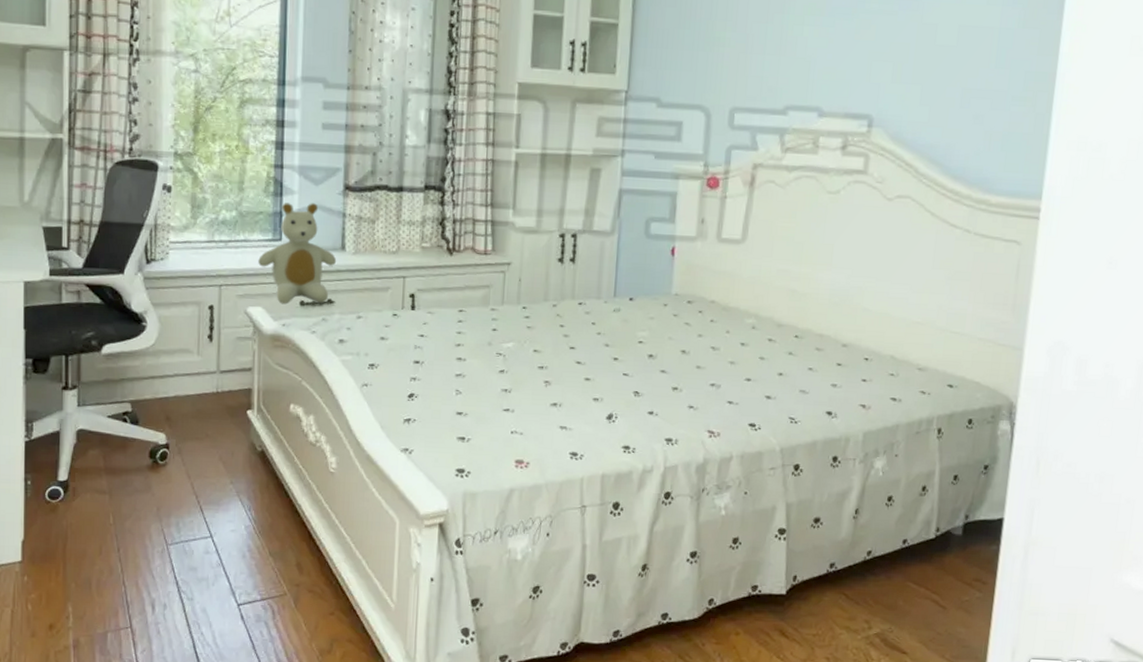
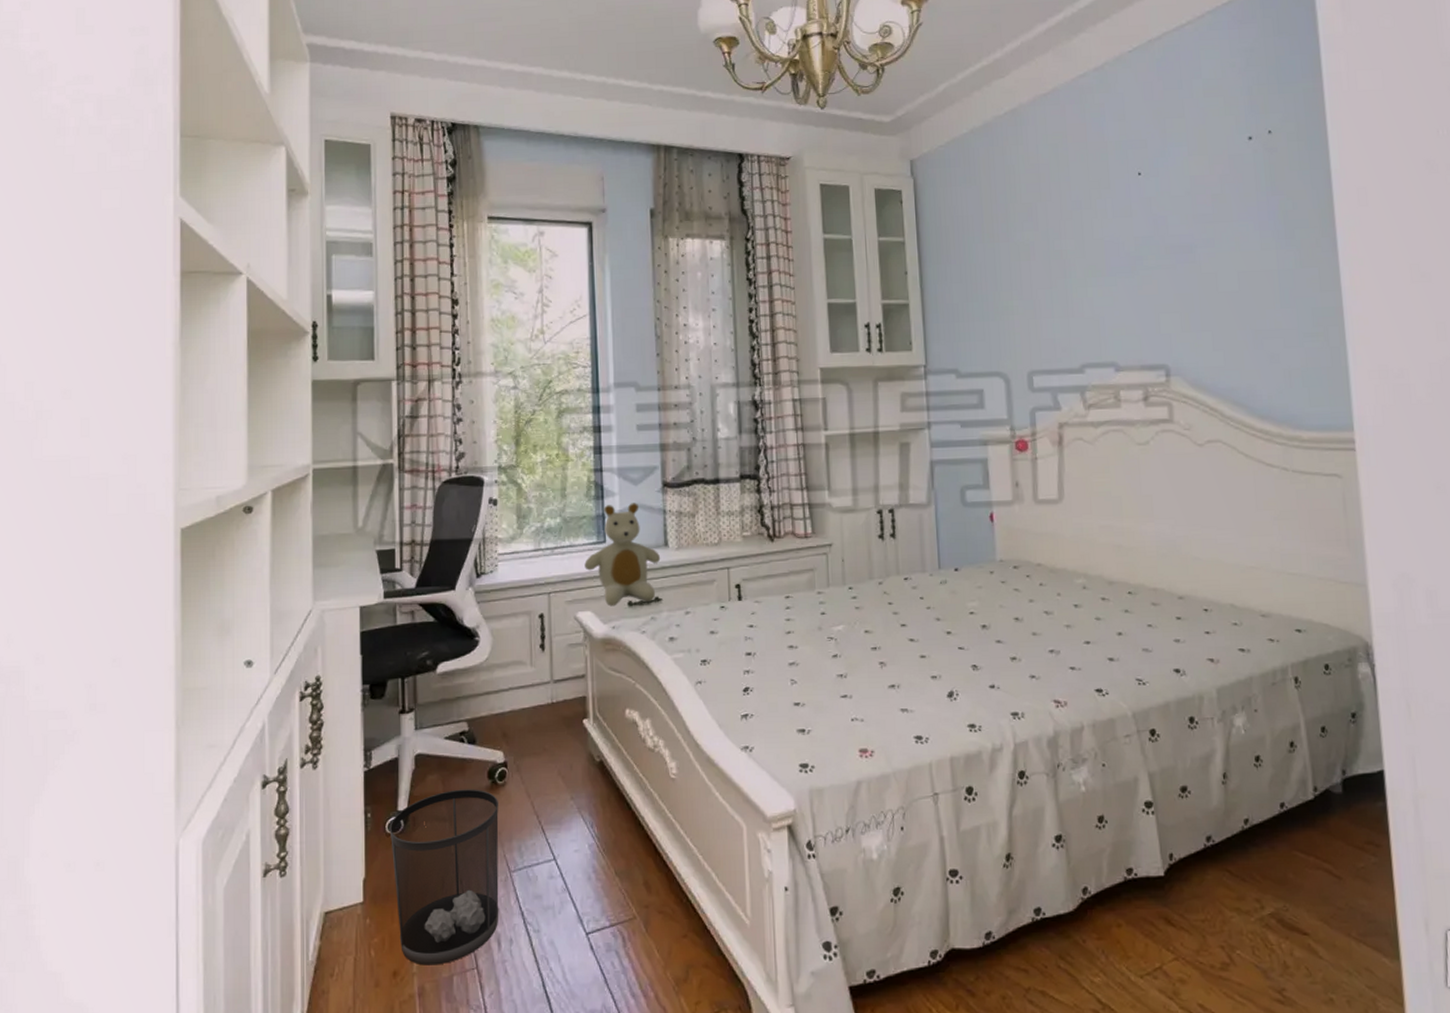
waste bin: none [49,465,159,622] -> present [389,789,499,966]

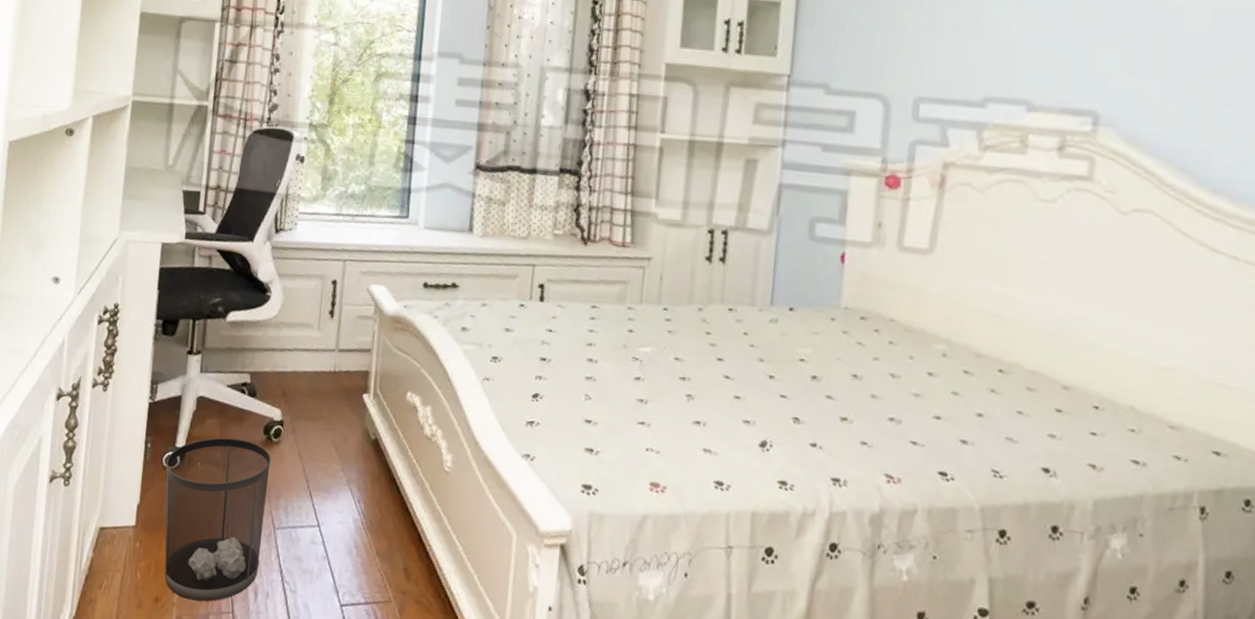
stuffed bear: present [584,503,661,607] -> none [384,179,464,287]

